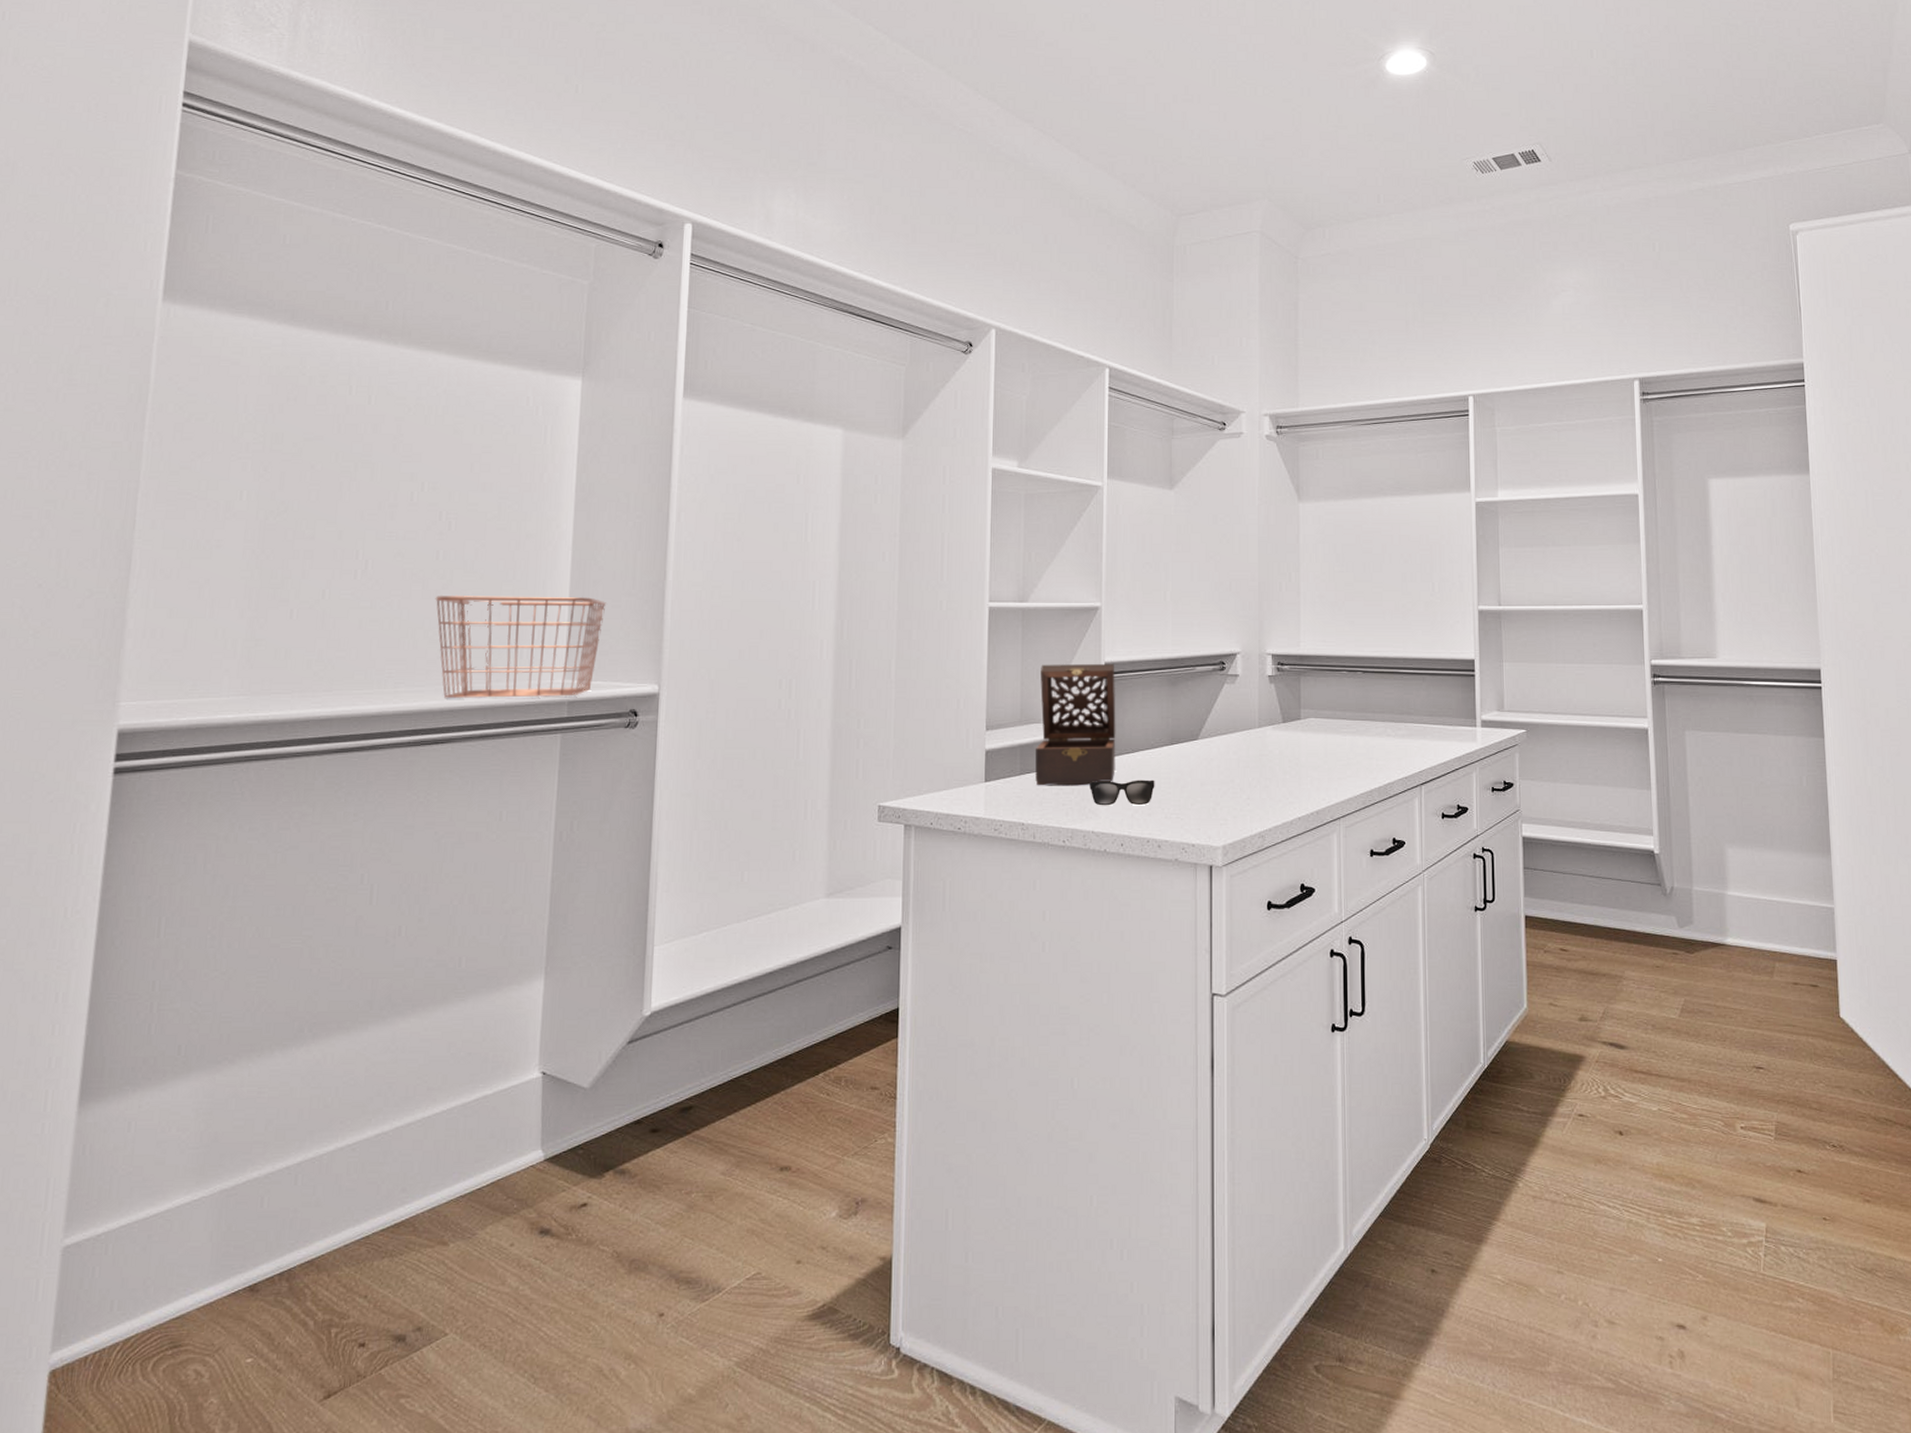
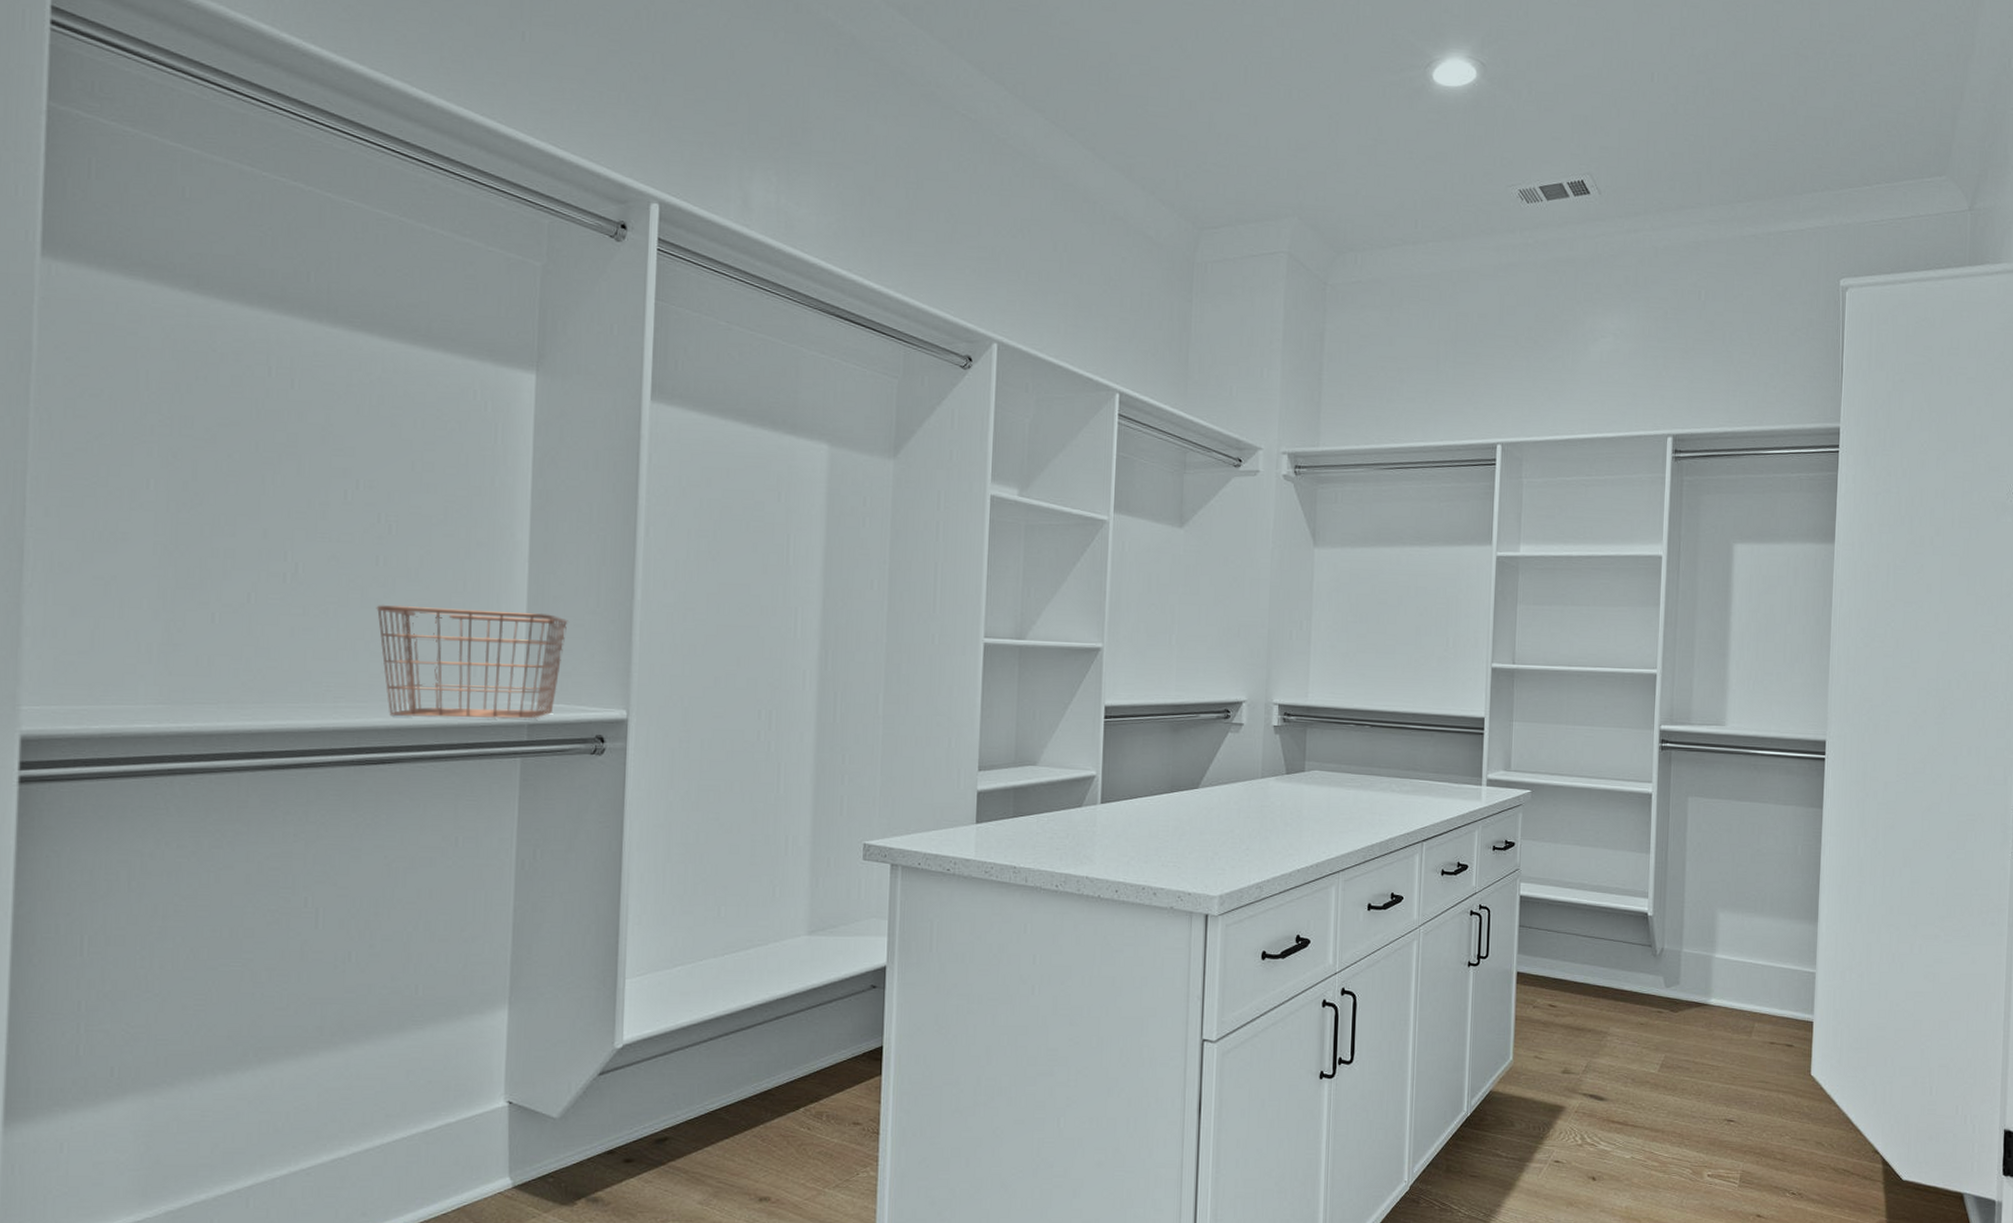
jewelry box: present [1035,663,1116,785] -> none [1029,705,1115,830]
sunglasses: present [1090,779,1155,806] -> none [1085,826,1153,853]

